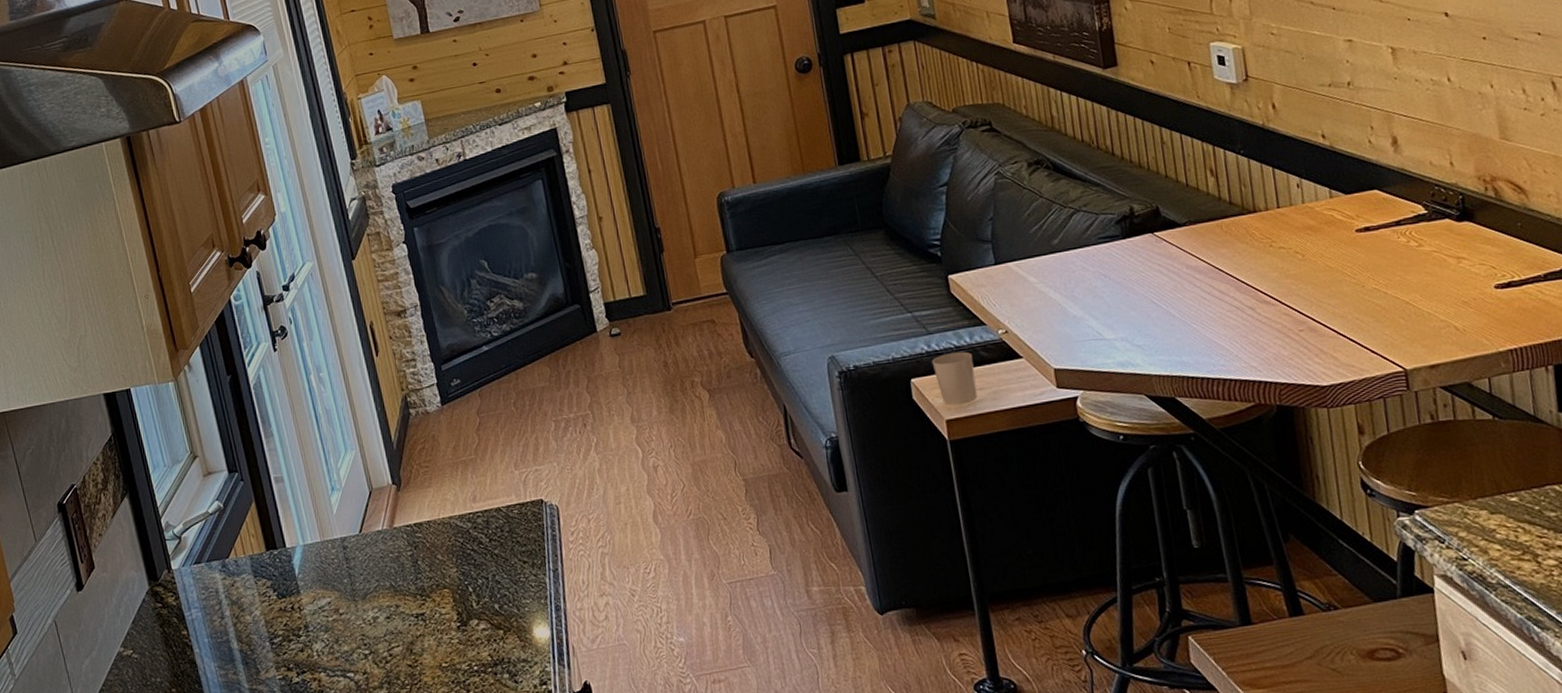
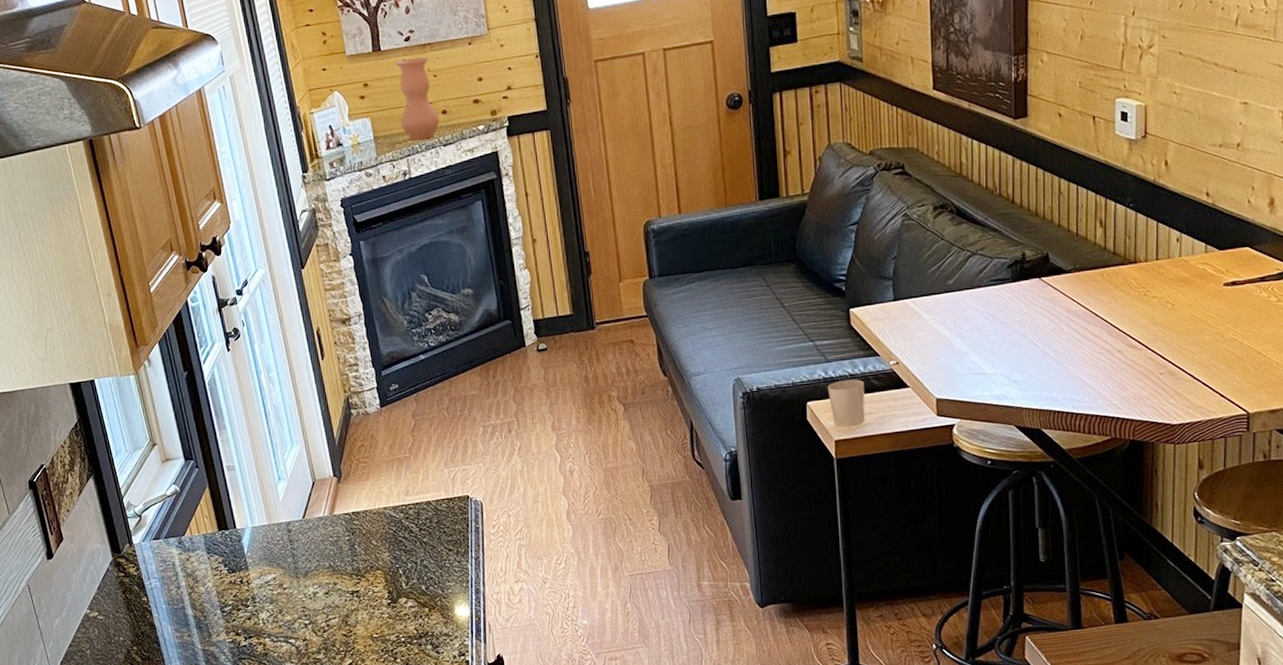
vase: none [444,36,494,122] -> present [395,57,440,142]

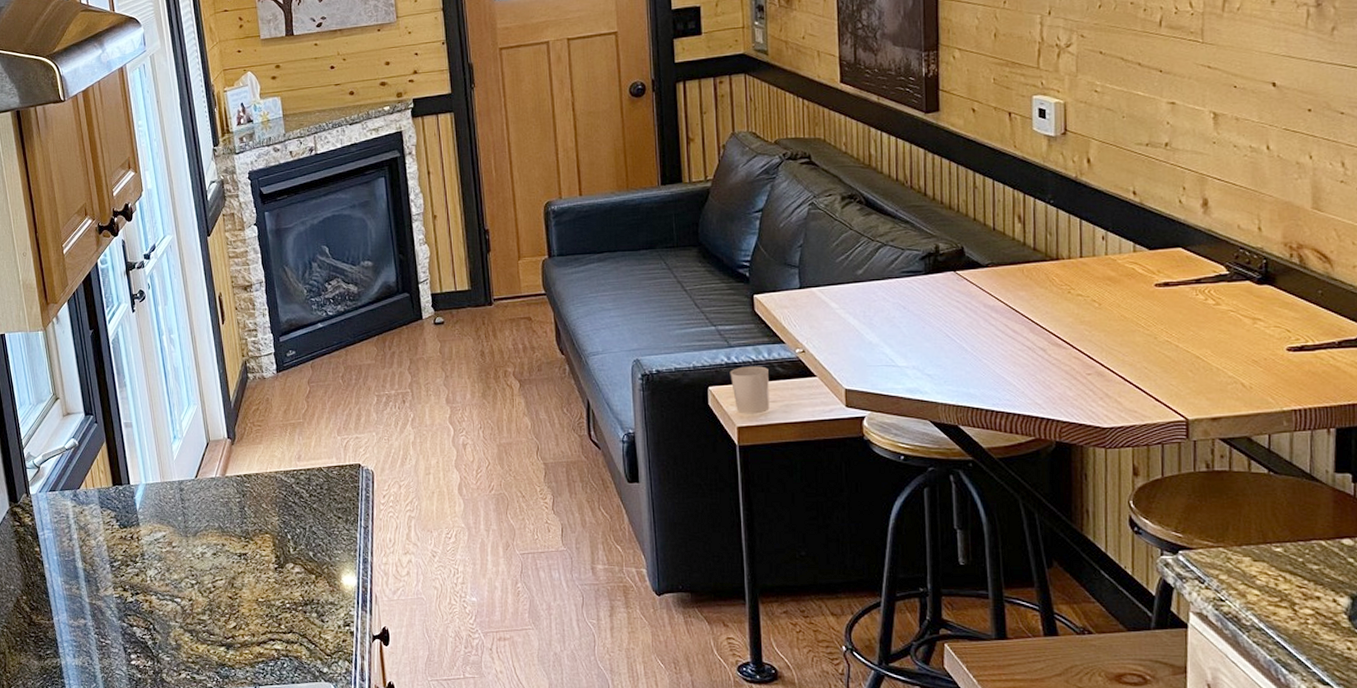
vase: present [395,57,440,142] -> none [306,42,347,120]

